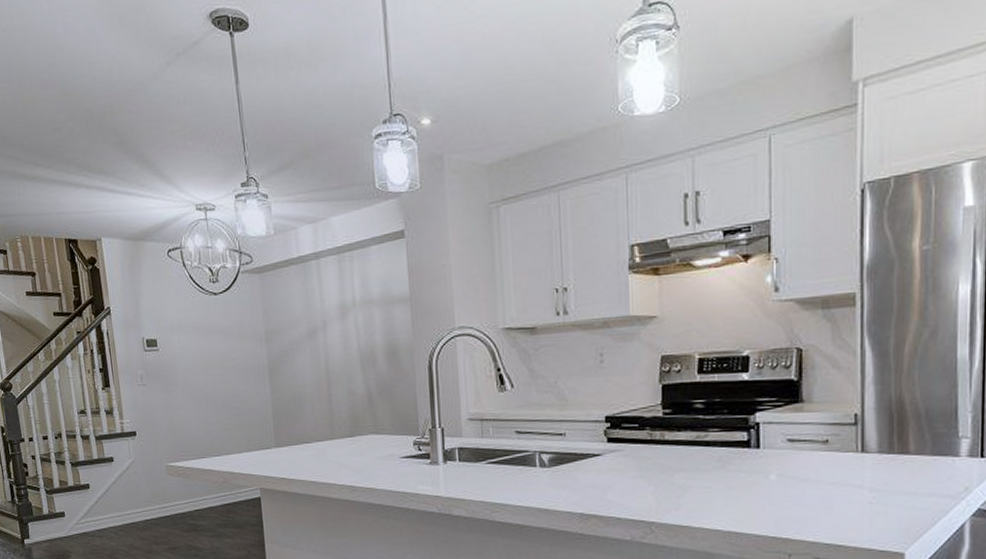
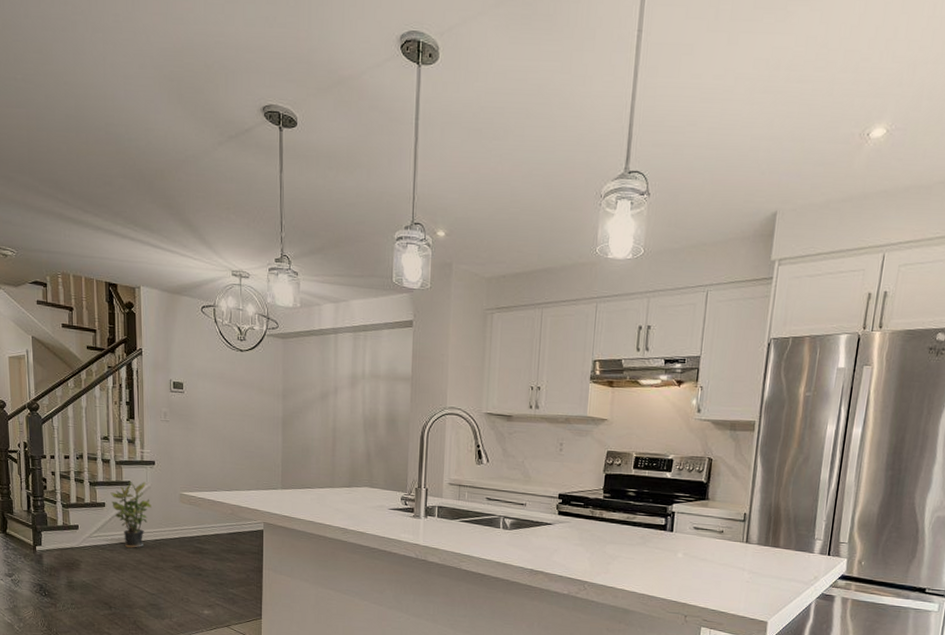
potted plant: none [93,456,138,533] -> present [110,481,152,549]

